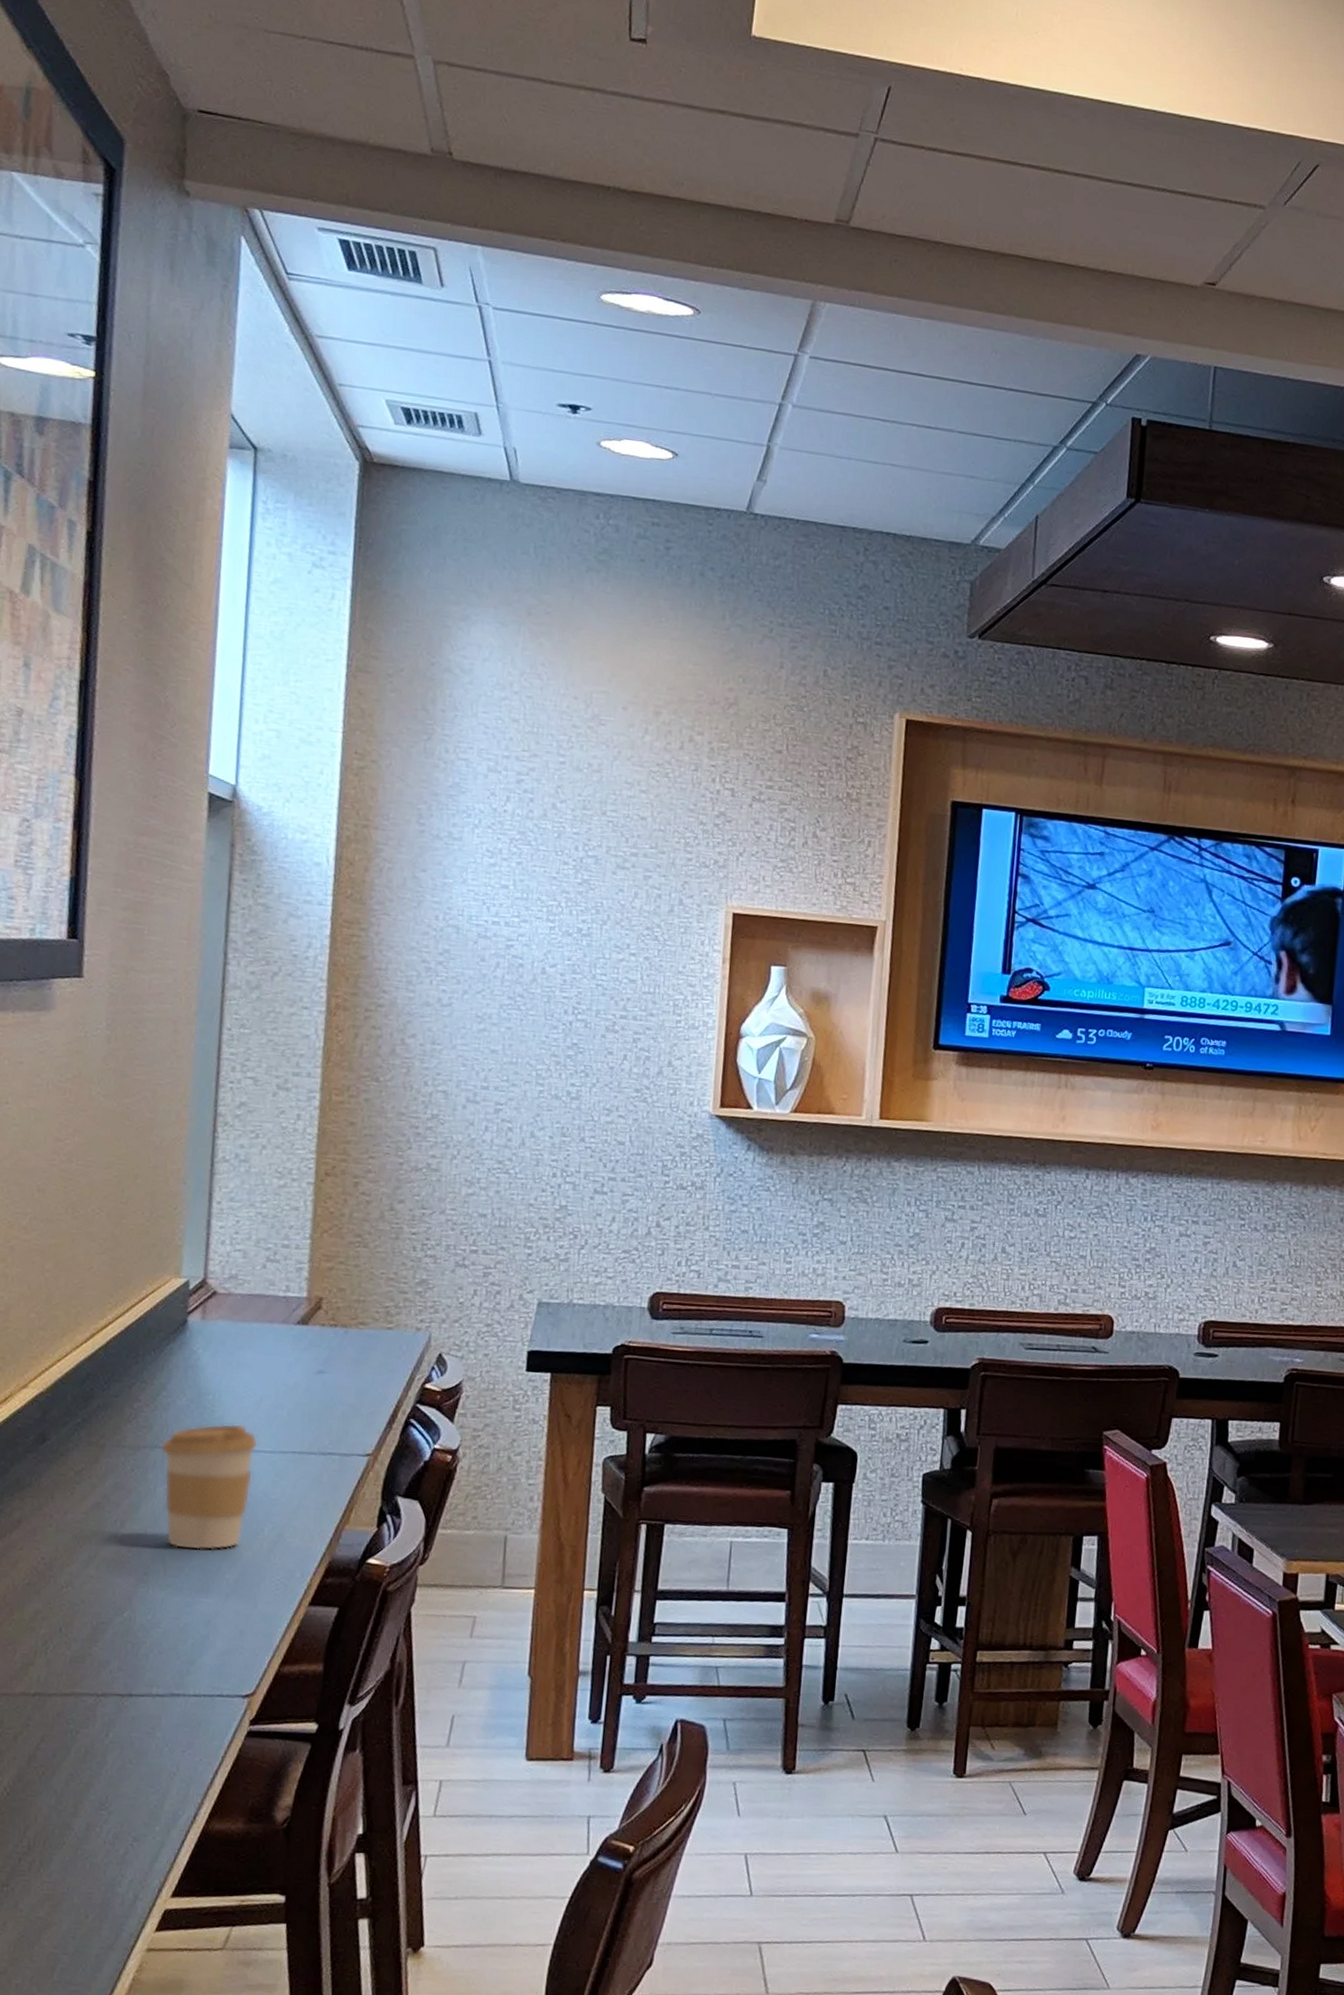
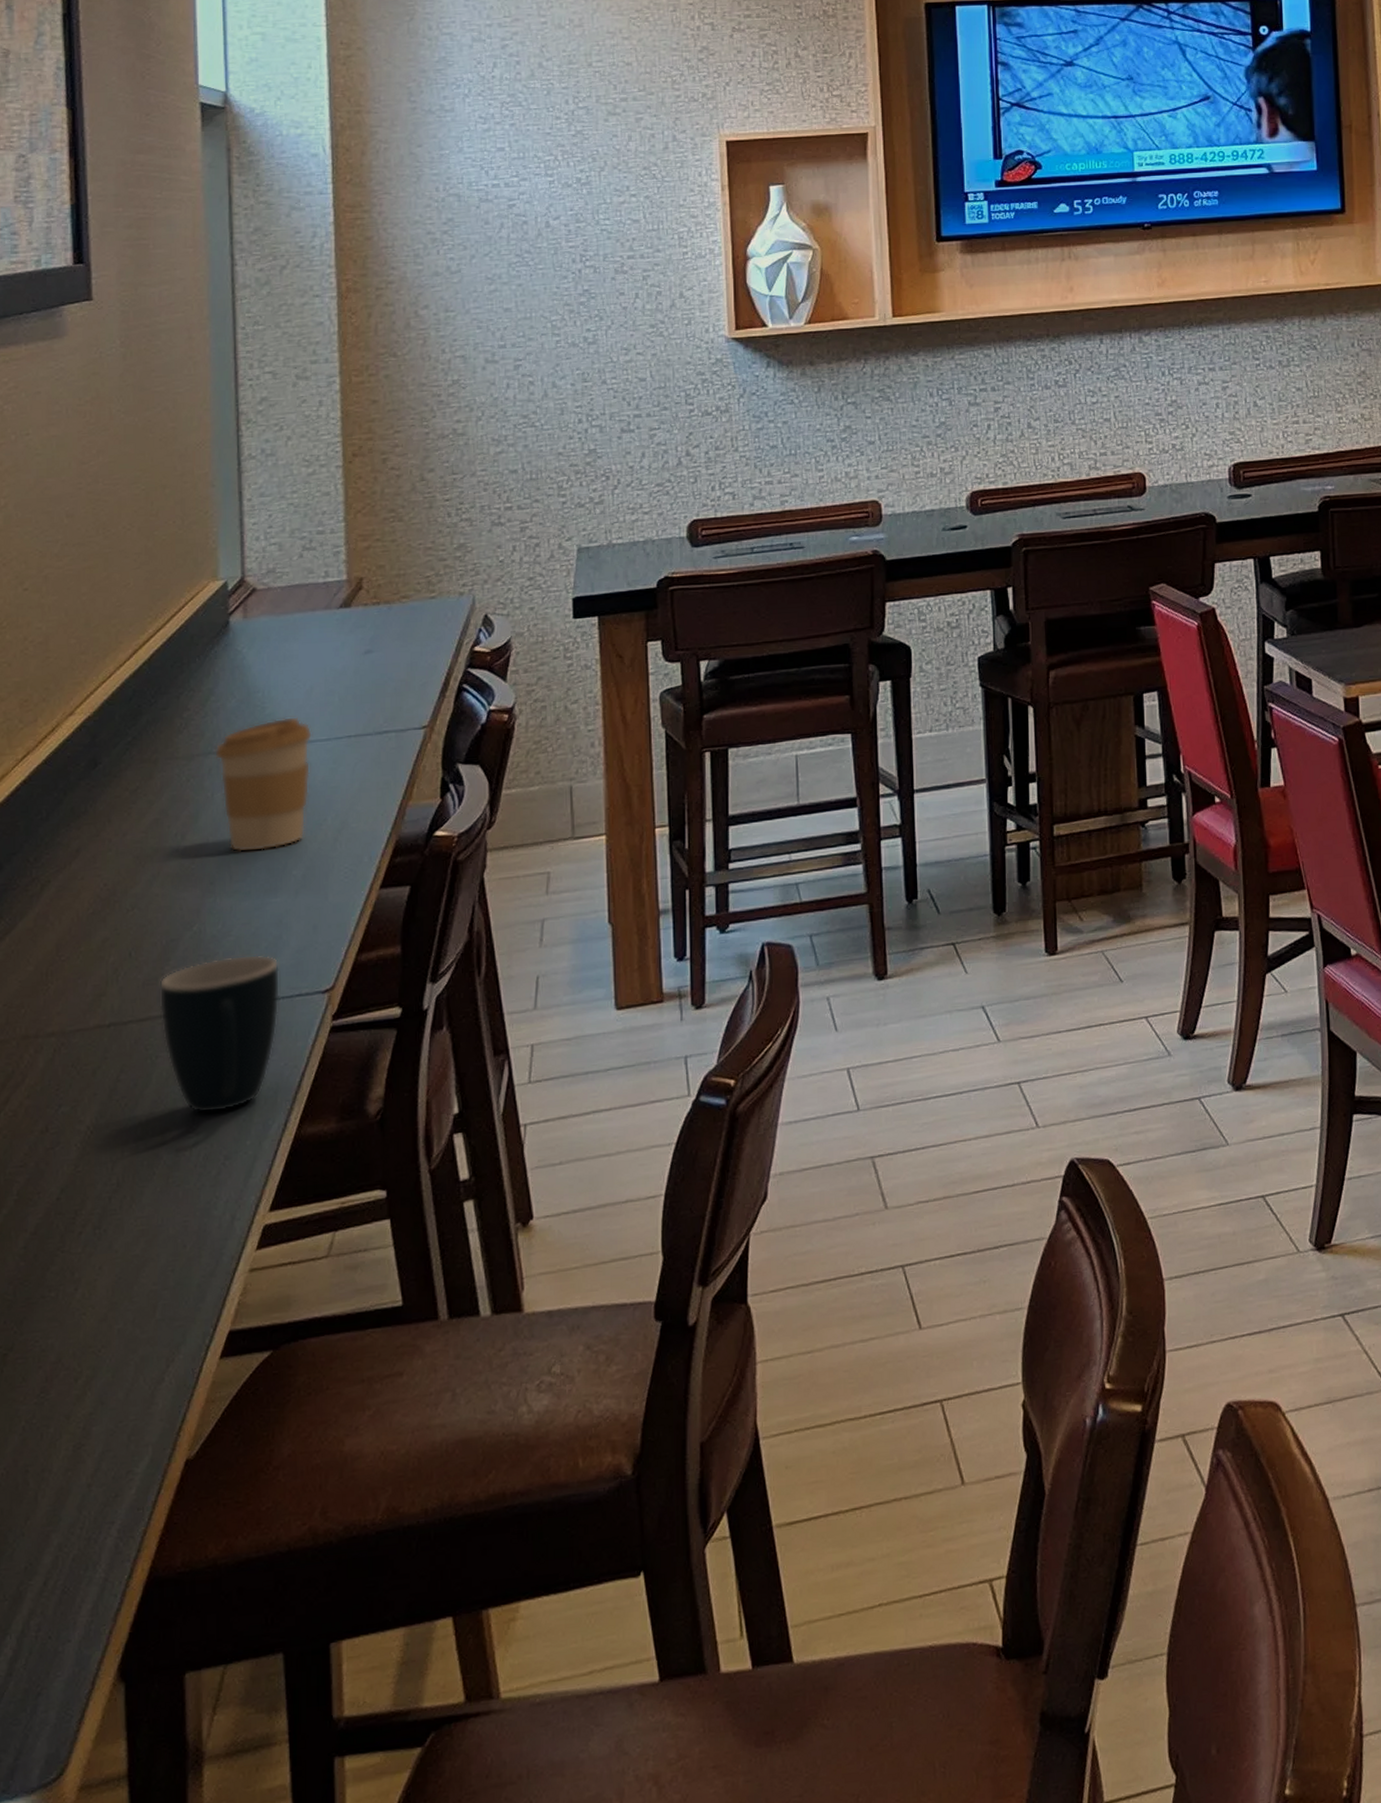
mug: none [84,1647,204,1795] -> present [159,954,281,1114]

